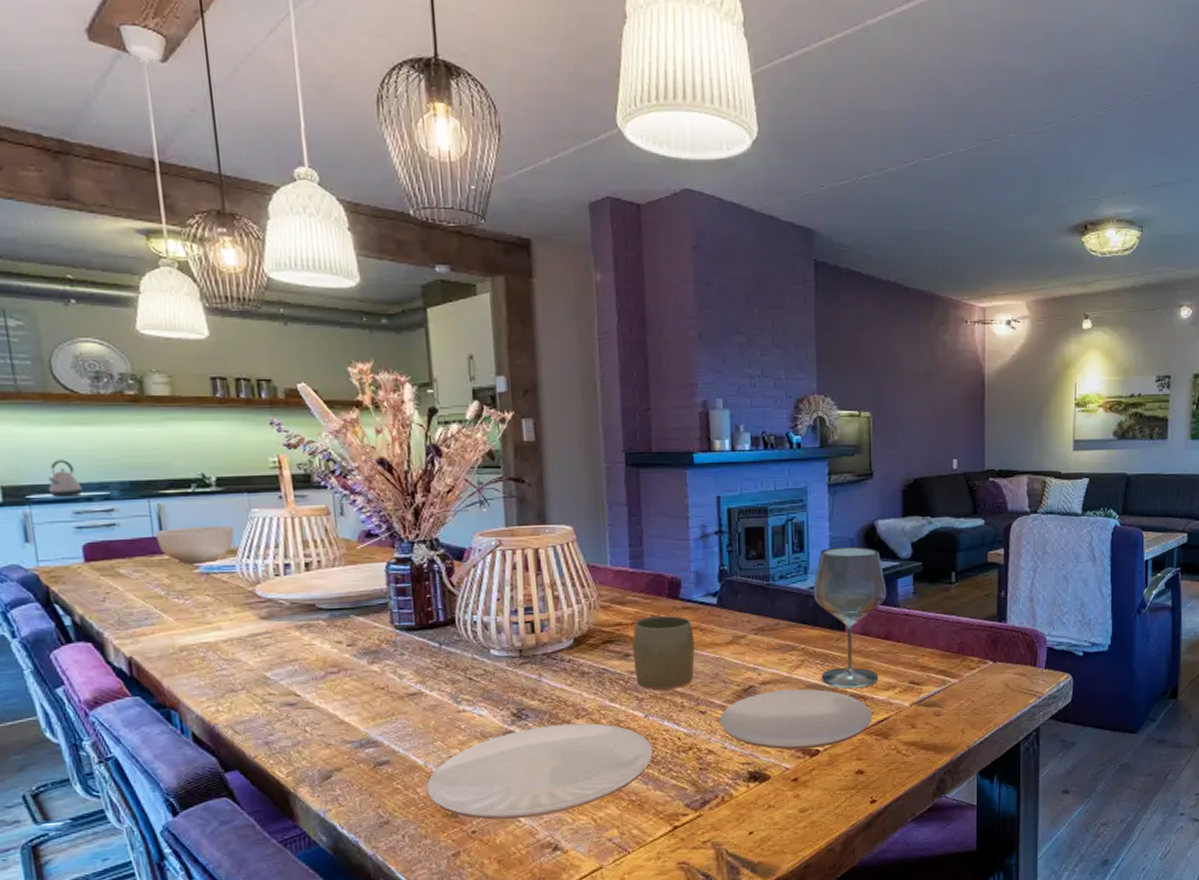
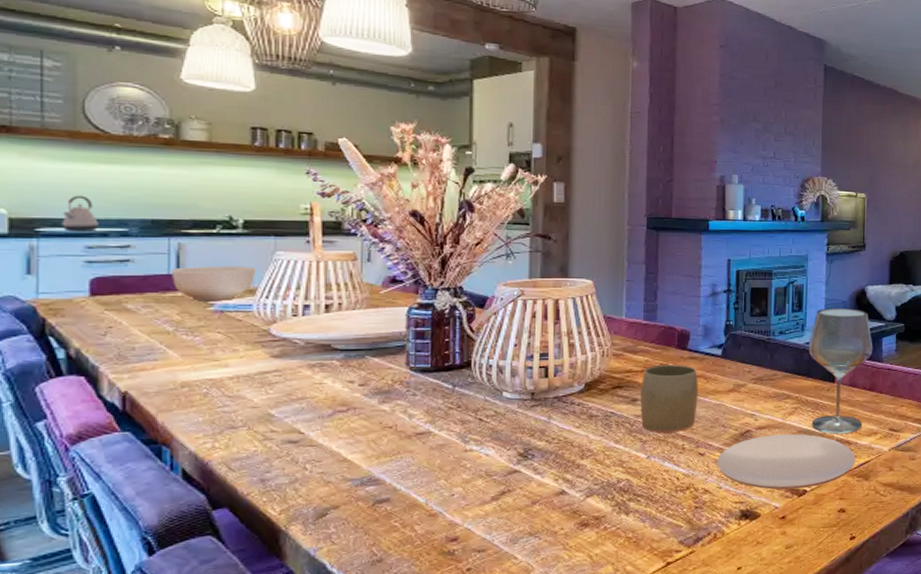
plate: present [426,723,653,820] -> none [425,463,652,557]

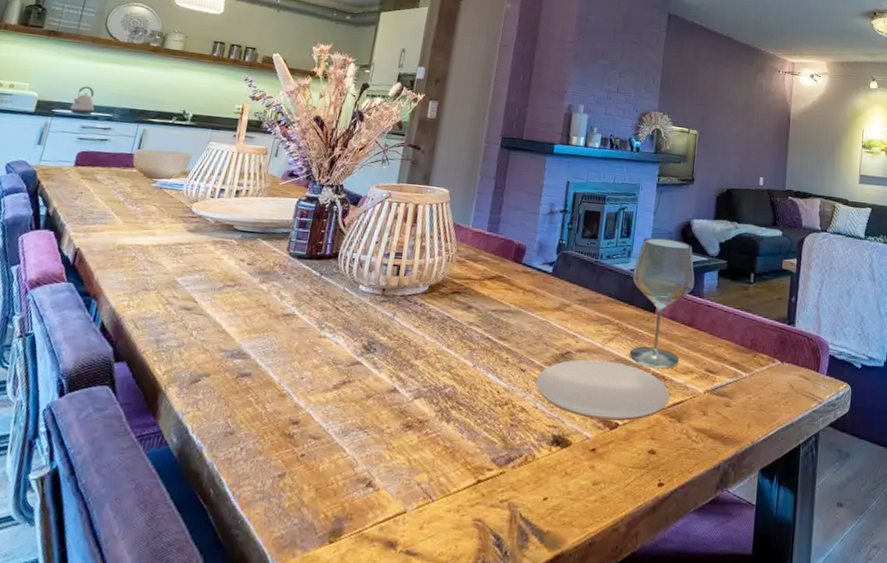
mug: present [640,365,698,434] -> none [472,275,528,345]

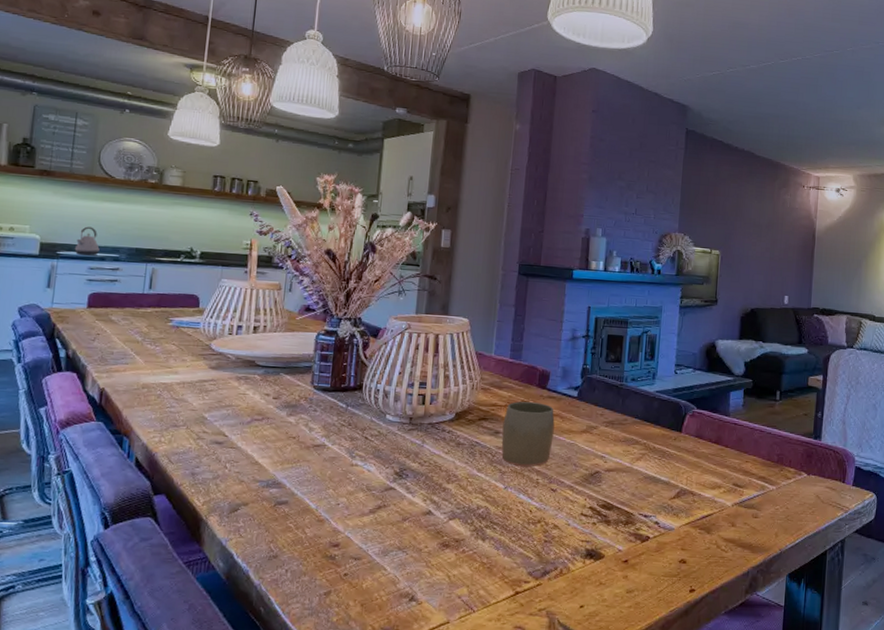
bowl: present [132,148,193,179] -> none [145,288,206,318]
mug: none [472,275,528,345] -> present [501,401,555,467]
plate: present [535,359,670,421] -> none [566,478,699,535]
wine glass: present [629,237,695,369] -> none [657,359,721,485]

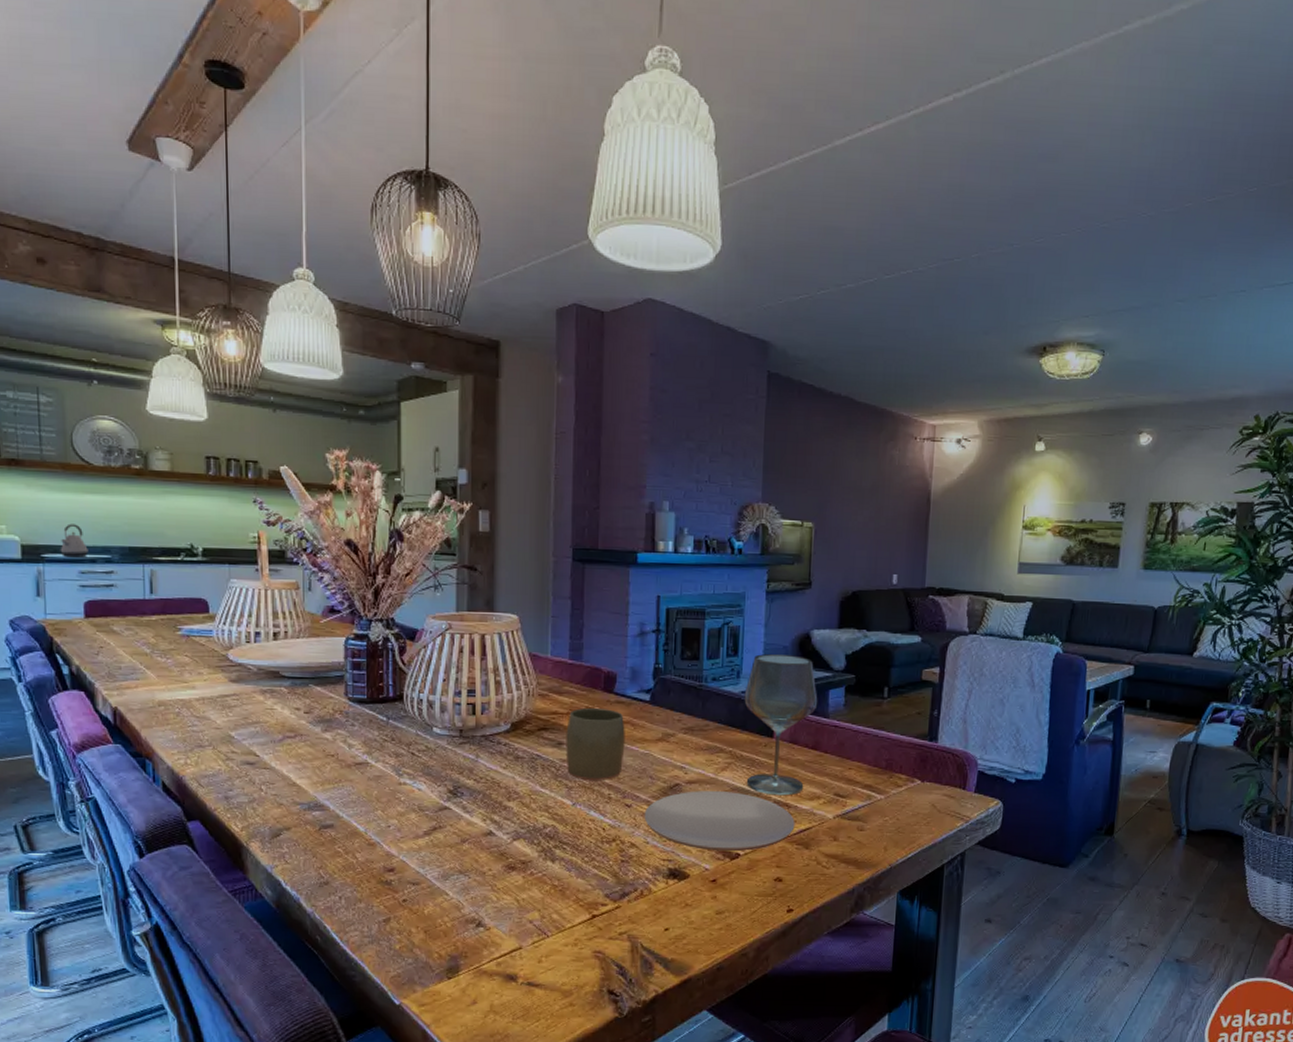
plate: none [566,478,699,535] -> present [644,791,795,852]
wine glass: none [657,359,721,485] -> present [744,654,818,796]

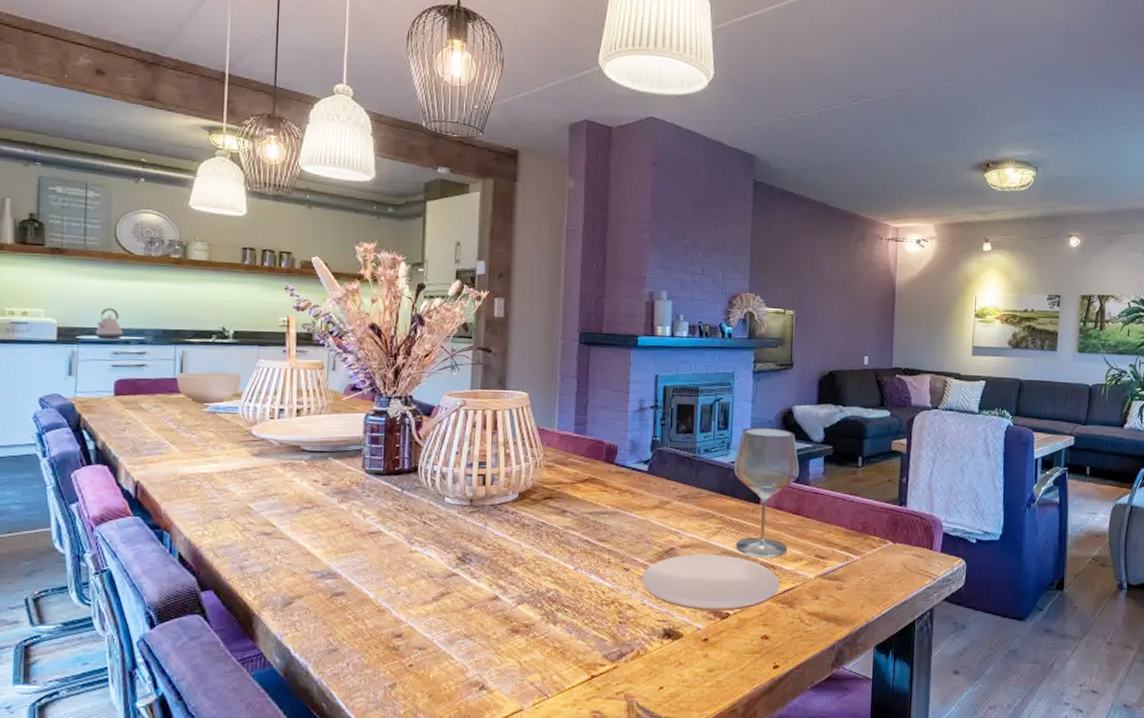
bowl: none [147,592,215,625] -> present [176,371,243,403]
mug: present [566,708,625,781] -> none [569,478,625,547]

